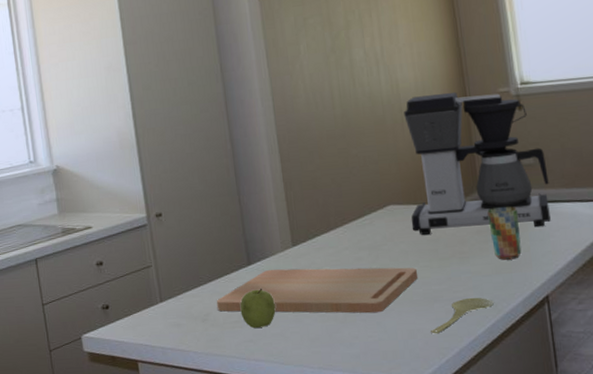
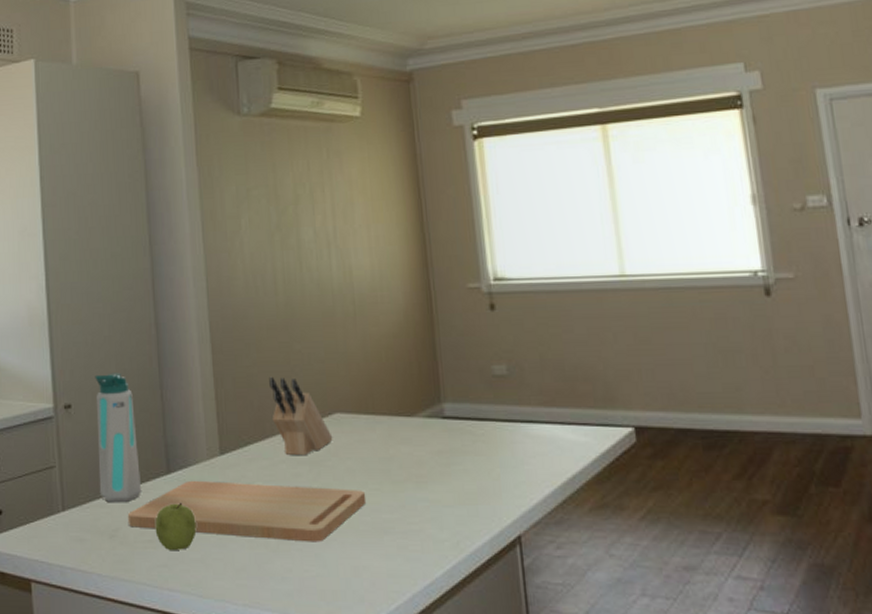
water bottle: none [180,183,227,293] -> present [95,373,141,503]
knife block: none [331,178,388,243] -> present [269,376,333,456]
coffee maker: present [404,92,551,235] -> none [357,284,526,452]
spoon: present [431,297,494,334] -> none [379,531,455,574]
cup: present [487,206,522,260] -> none [450,423,490,489]

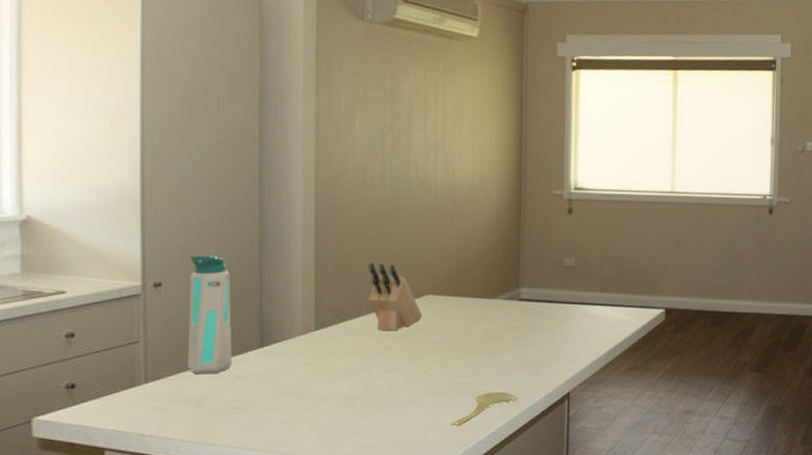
cutting board: present [127,480,367,542] -> none [215,353,447,404]
fruit: present [155,502,197,550] -> none [243,372,286,415]
spoon: none [379,531,455,574] -> present [451,391,517,427]

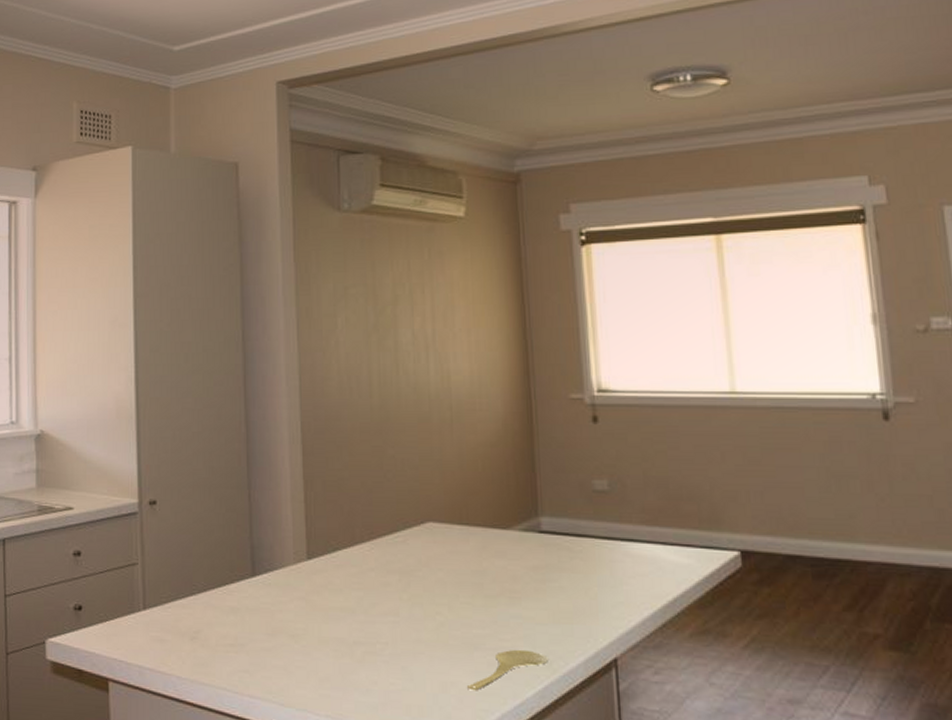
water bottle: present [187,254,232,375] -> none [181,470,225,604]
knife block: present [369,262,423,331] -> none [360,481,425,565]

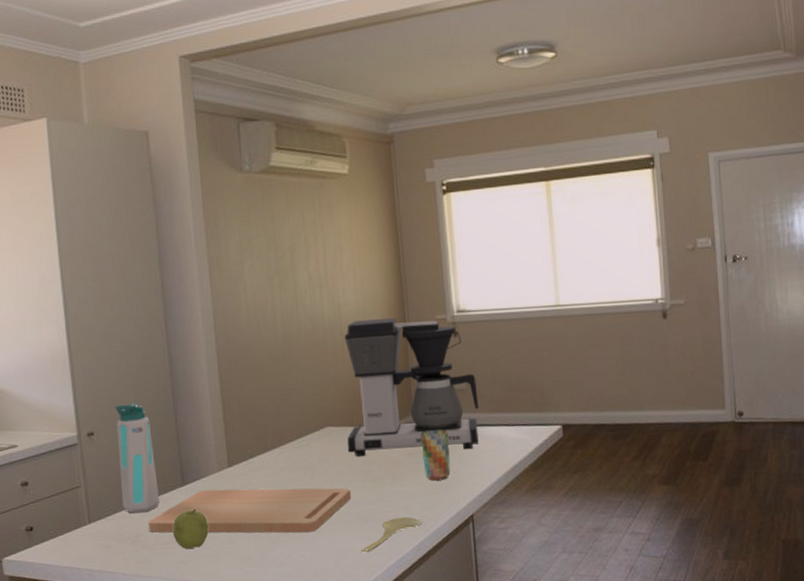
water bottle: none [181,470,225,604] -> present [115,402,160,514]
cutting board: none [209,584,457,655] -> present [147,488,352,533]
fruit: none [237,606,280,656] -> present [172,508,209,549]
coffee maker: none [453,392,626,571] -> present [344,317,479,456]
cup: none [547,539,587,607] -> present [420,429,450,481]

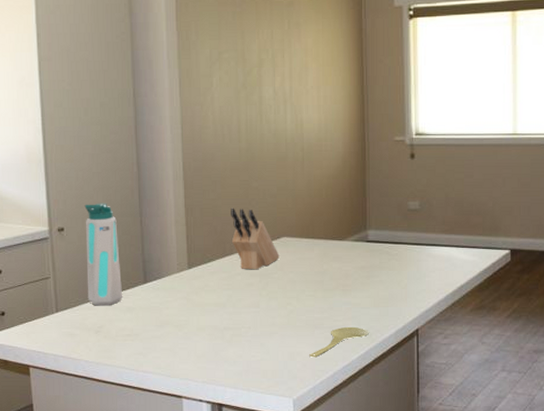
cutting board: present [147,488,352,533] -> none [110,288,303,335]
fruit: present [172,508,209,549] -> none [133,305,167,342]
knife block: none [270,399,324,464] -> present [231,208,280,270]
coffee maker: present [344,317,479,456] -> none [301,136,431,267]
cup: present [420,429,450,481] -> none [372,246,400,295]

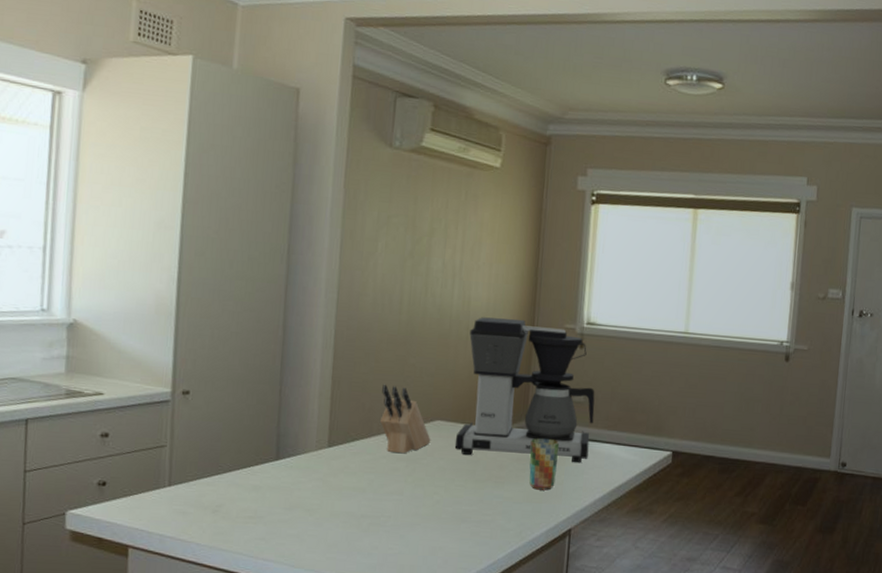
water bottle: present [84,203,122,306] -> none [208,366,252,482]
coffee maker: none [301,136,431,267] -> present [455,317,595,463]
spoon: present [309,326,369,358] -> none [452,522,519,554]
cup: none [372,246,400,295] -> present [529,438,560,491]

